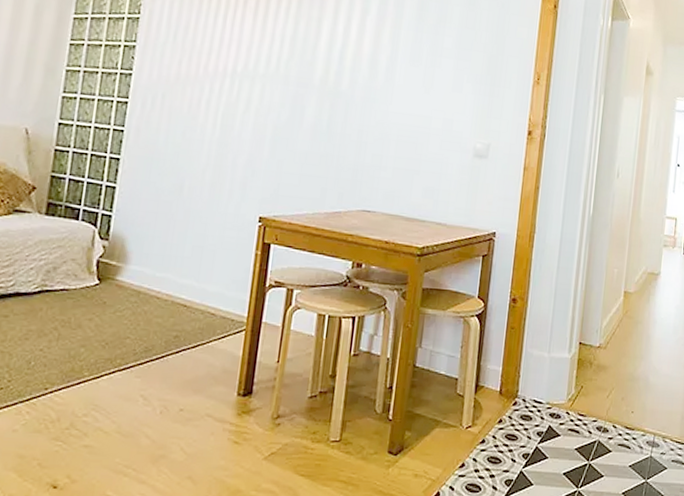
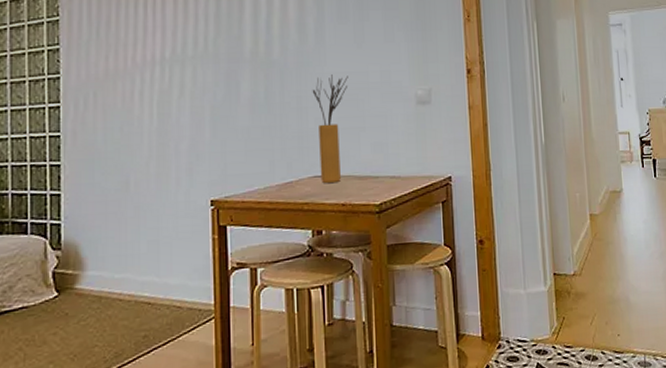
vase: none [368,114,411,221] -> present [312,75,348,184]

